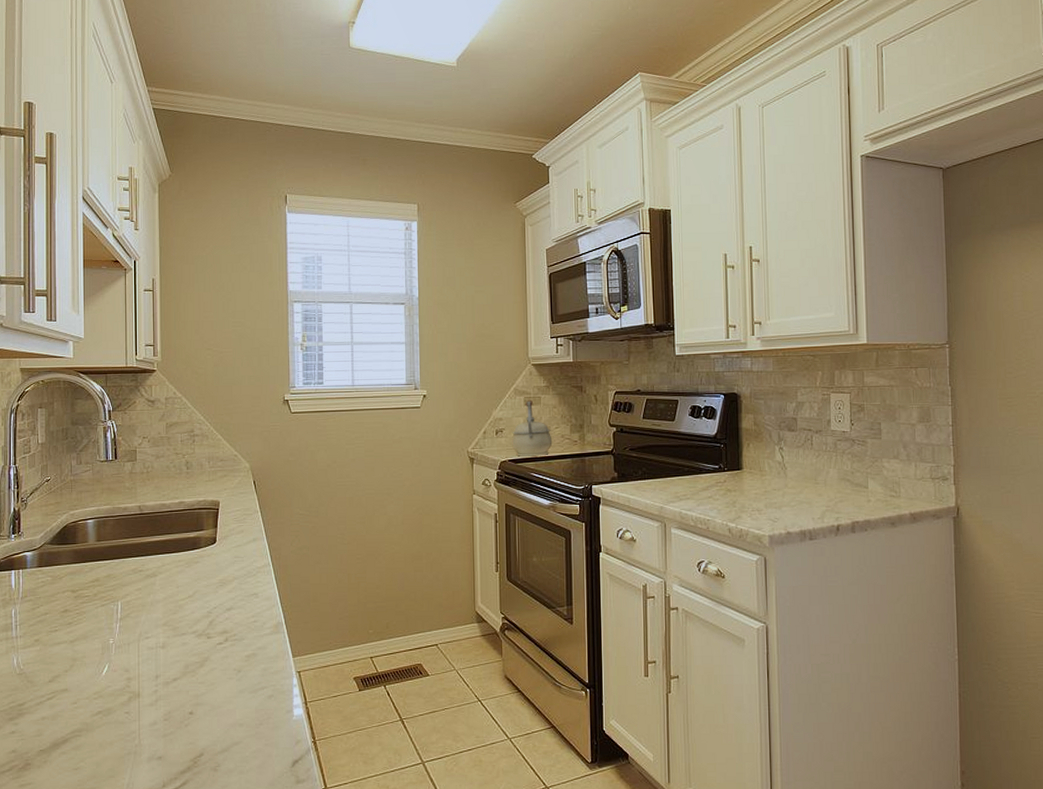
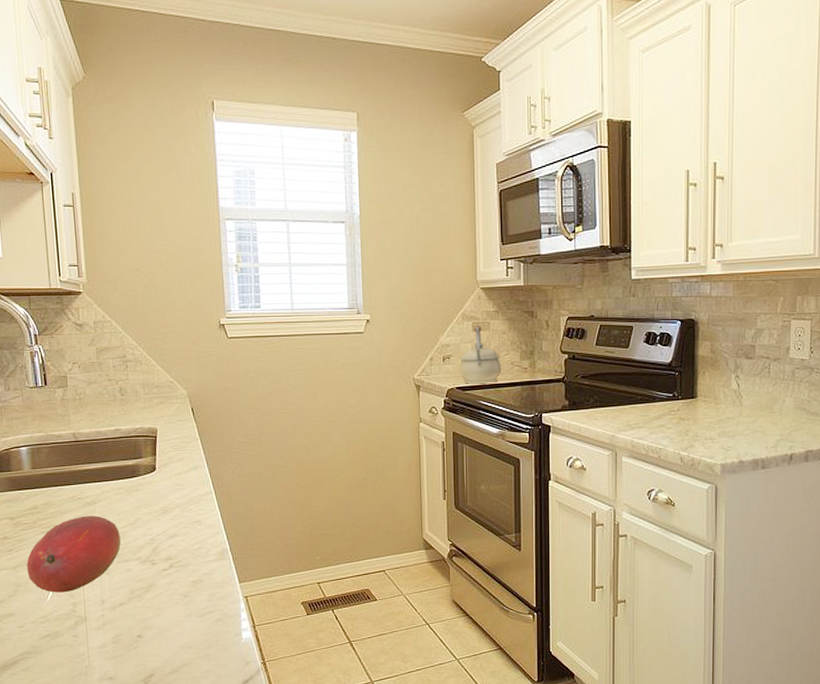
fruit: none [85,588,179,668] -> present [26,516,122,593]

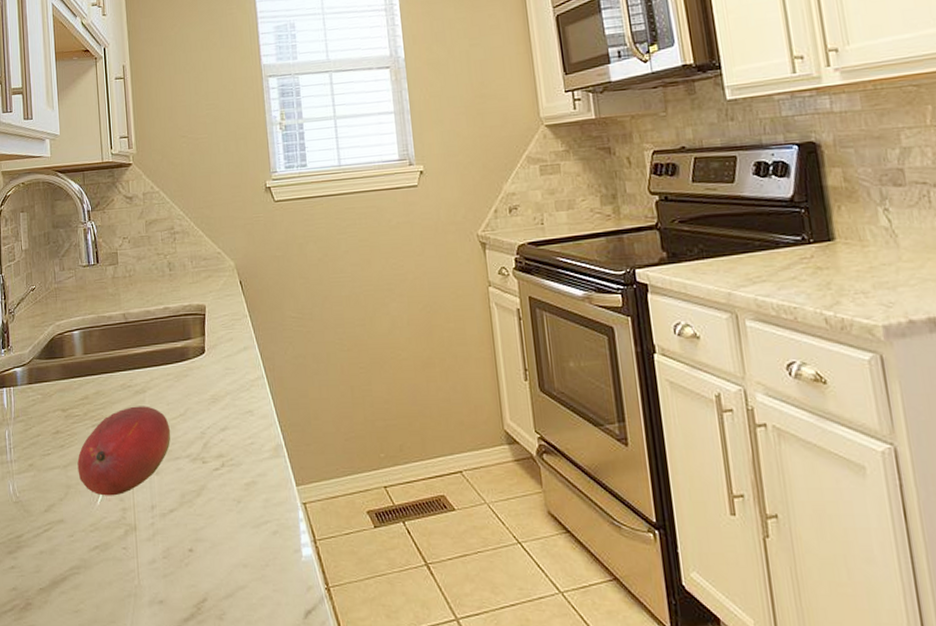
kettle: present [459,325,502,384] -> none [528,167,580,238]

